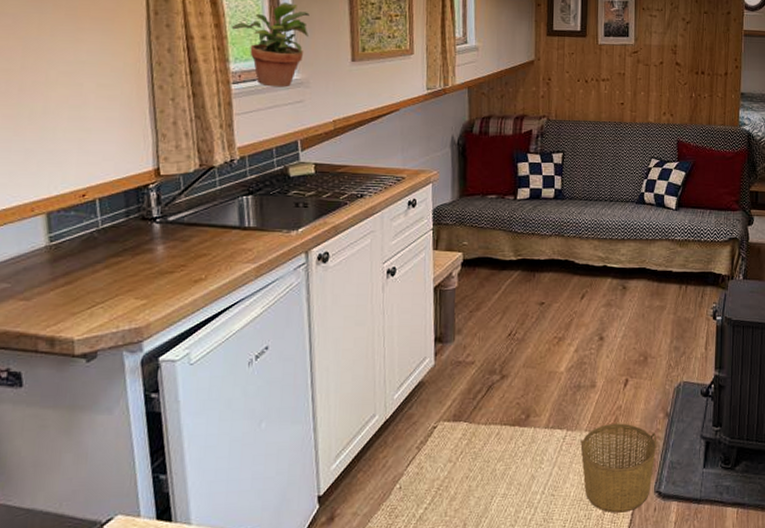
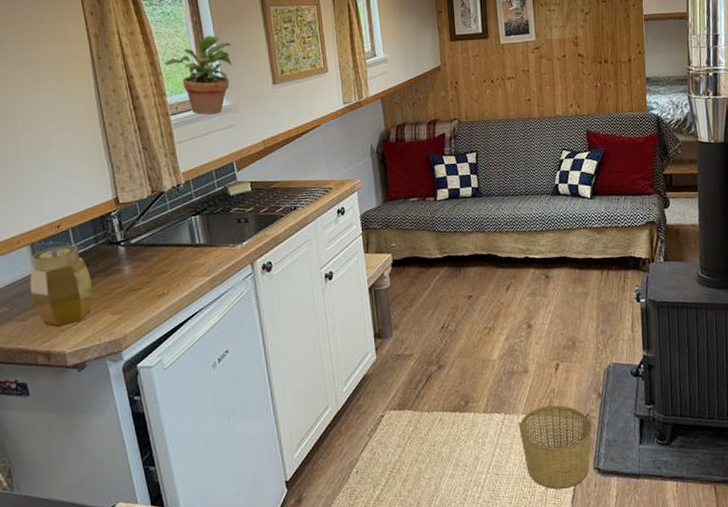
jar: none [39,218,117,309] -> present [30,245,93,327]

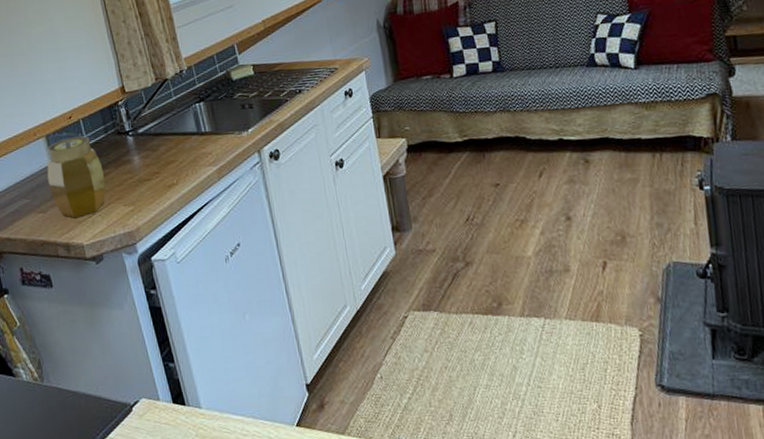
basket: present [518,405,593,490] -> none [561,310,652,408]

